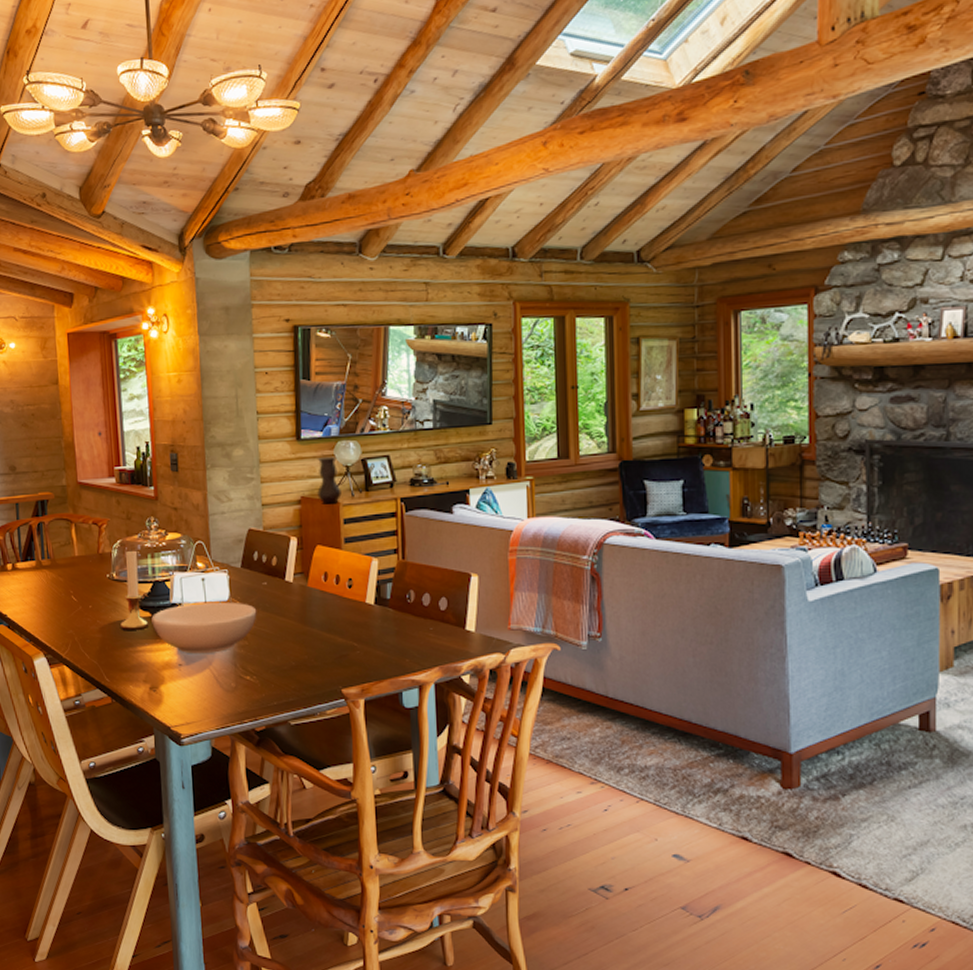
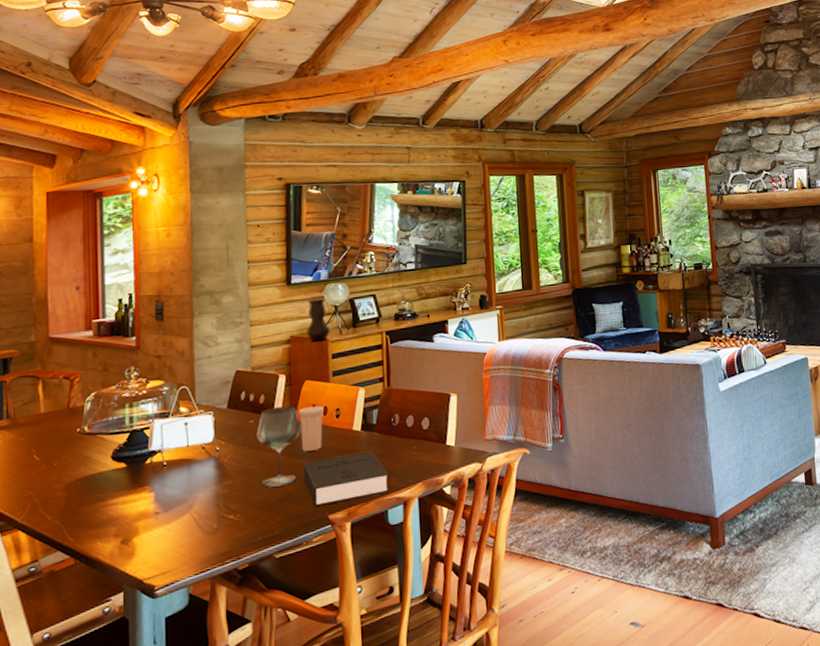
candle holder: present [120,549,149,630] -> none [90,400,124,485]
bowl: present [151,602,257,654] -> none [126,443,243,501]
wine glass: none [270,571,313,653] -> present [257,406,301,488]
cup: none [310,573,336,620] -> present [298,405,324,452]
booklet: none [316,627,403,678] -> present [303,451,389,507]

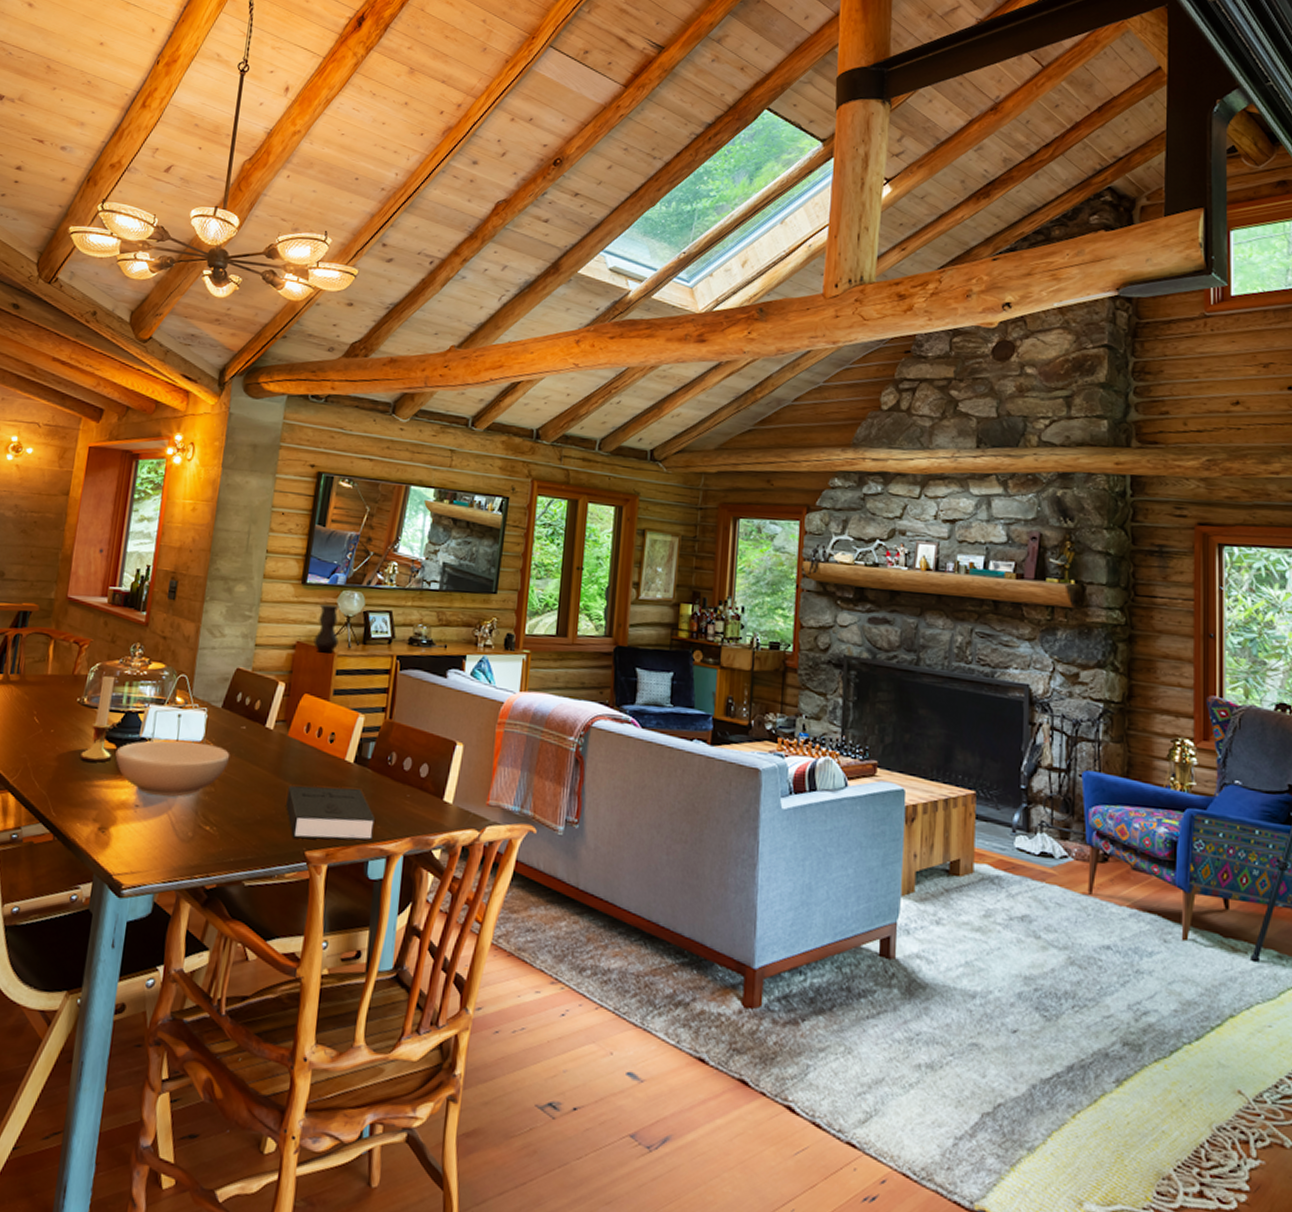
candle holder: none [90,400,124,485] -> present [80,674,114,763]
bowl: none [126,443,243,501] -> present [115,740,230,797]
wine glass: present [257,406,301,488] -> none [242,716,292,807]
cup: present [298,405,324,452] -> none [289,723,319,775]

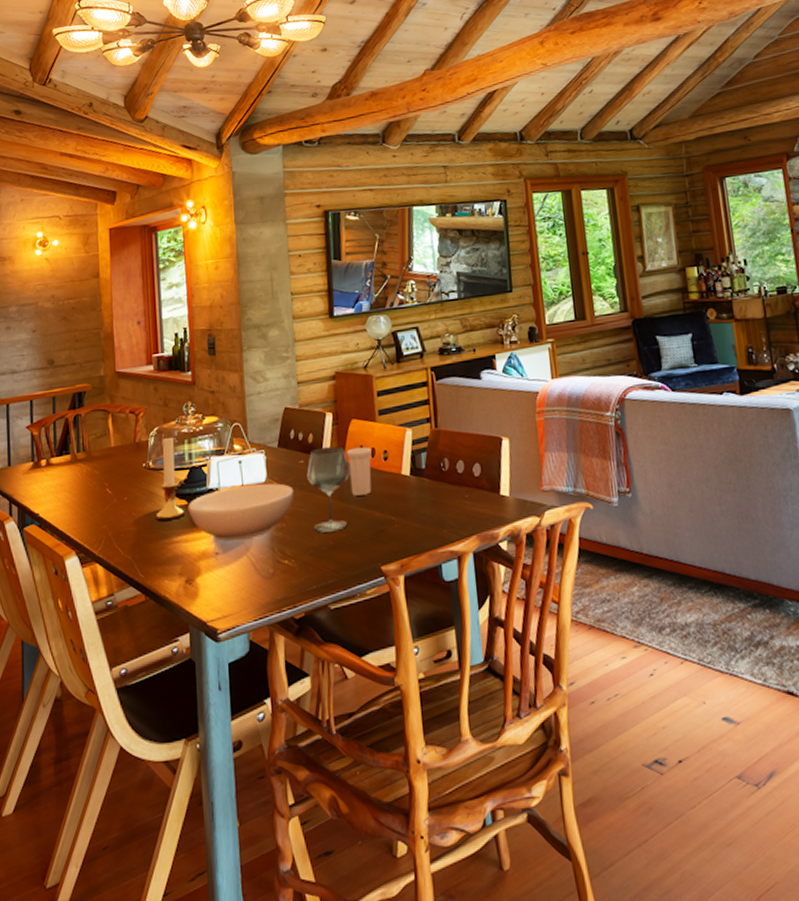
wine glass: none [242,716,292,807] -> present [307,446,350,533]
booklet: present [286,785,376,841] -> none [354,498,441,556]
cup: none [289,723,319,775] -> present [346,446,372,496]
vase: present [313,604,341,654] -> none [349,332,374,378]

